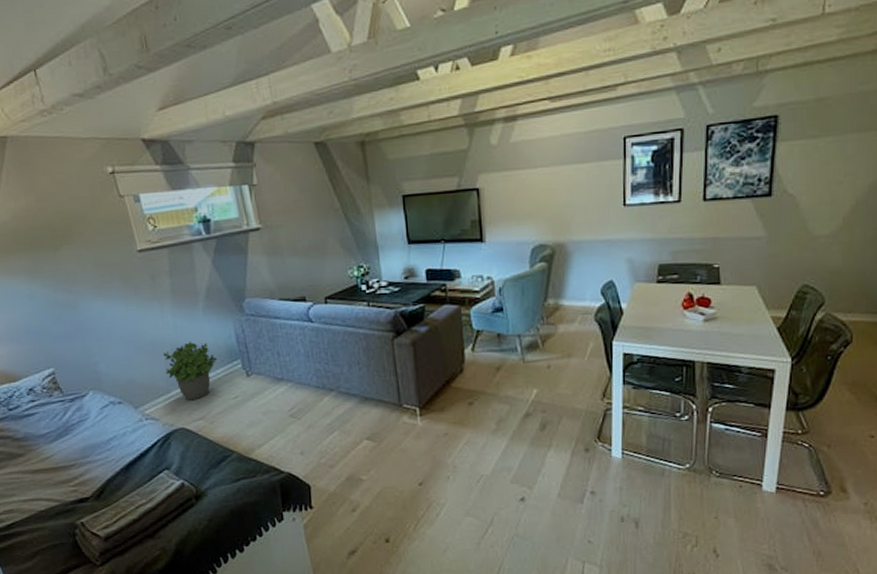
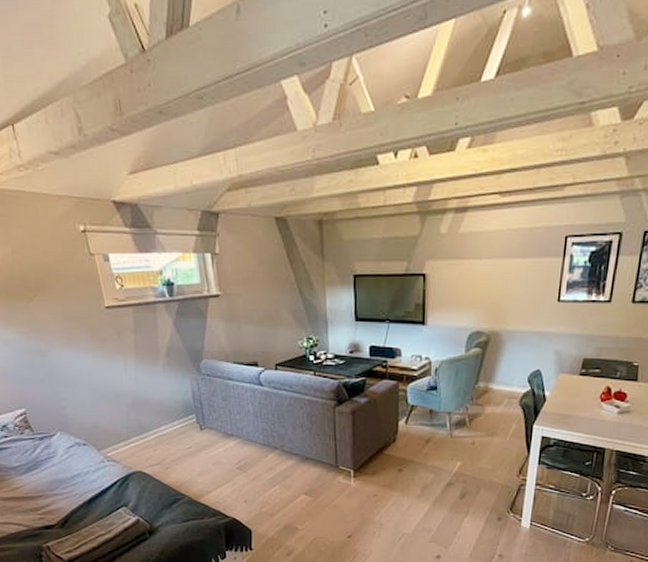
potted plant: present [163,342,217,401] -> none [125,395,174,448]

